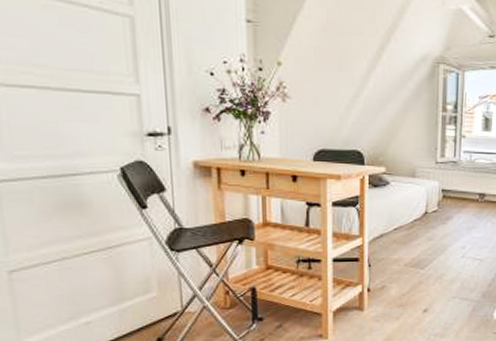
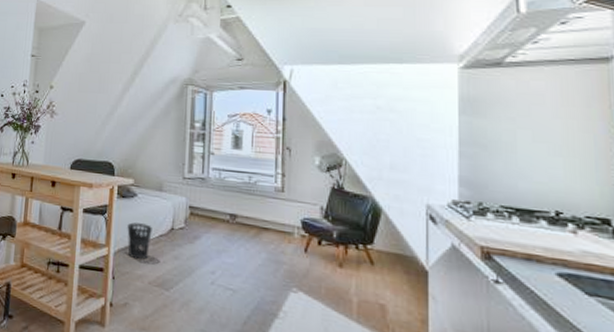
wastebasket: none [381,211,406,245] -> present [127,222,152,260]

